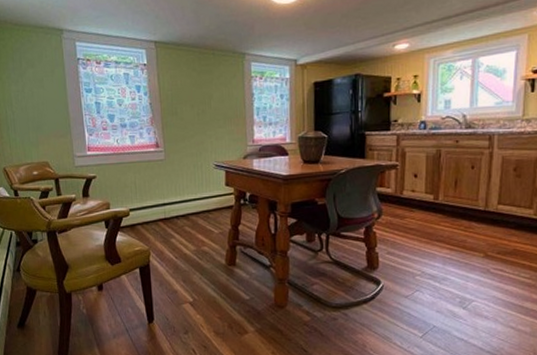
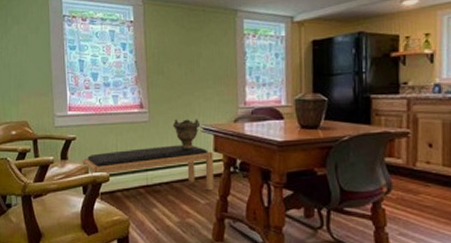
bench: none [103,180,226,233] -> present [82,145,214,200]
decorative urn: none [187,156,213,184] -> present [173,118,201,149]

